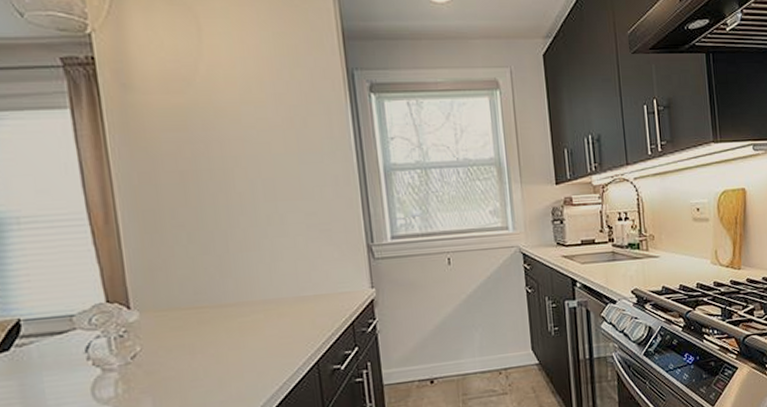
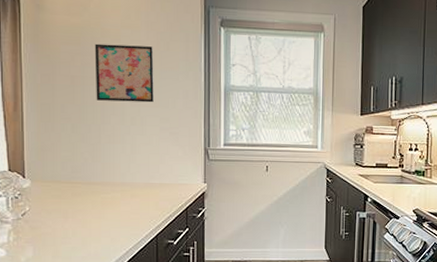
wall art: none [207,124,294,199] -> present [95,43,154,103]

